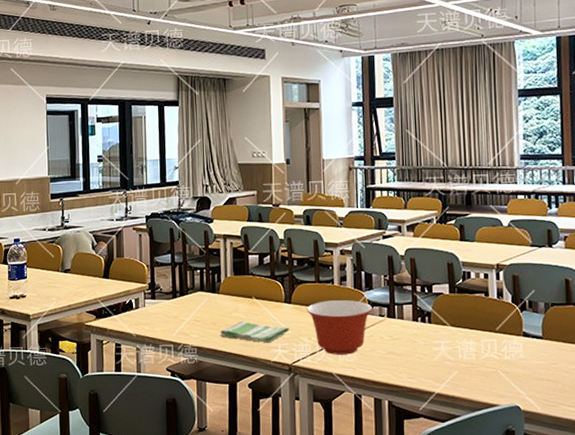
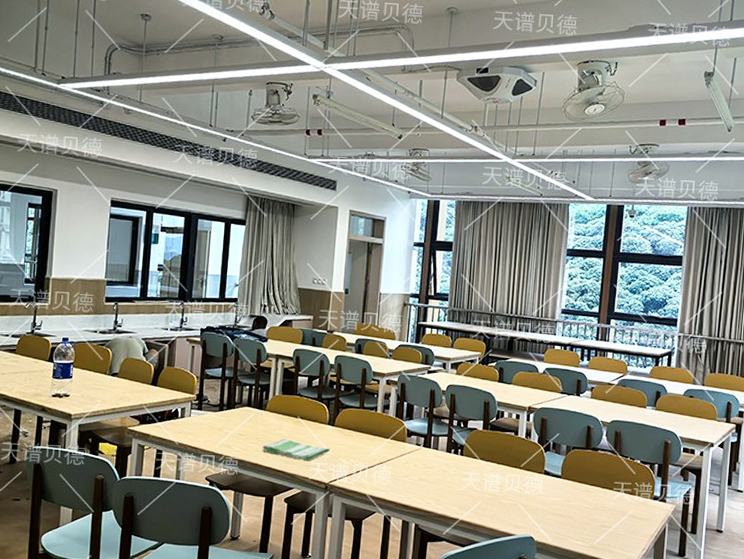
mixing bowl: present [306,300,372,355] -> none [348,426,410,478]

